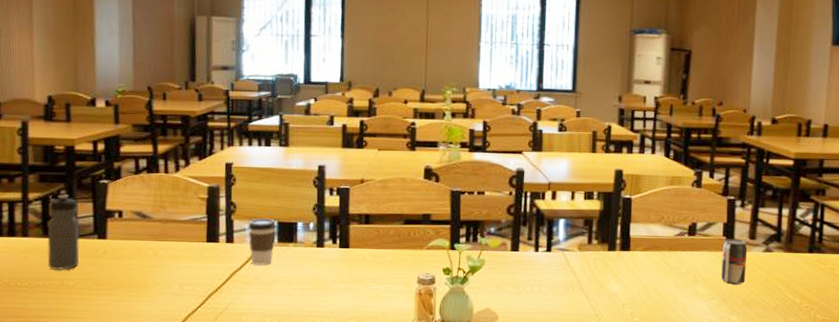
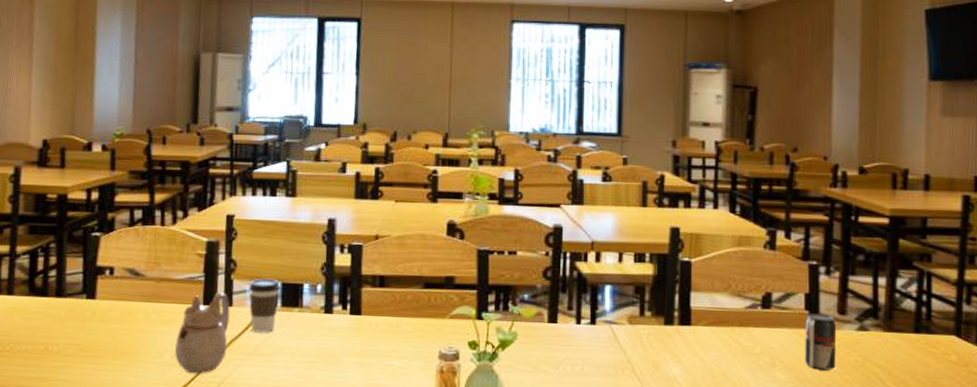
water bottle: present [47,194,80,271] -> none [31,248,68,334]
teapot: none [183,231,232,302] -> present [175,292,230,374]

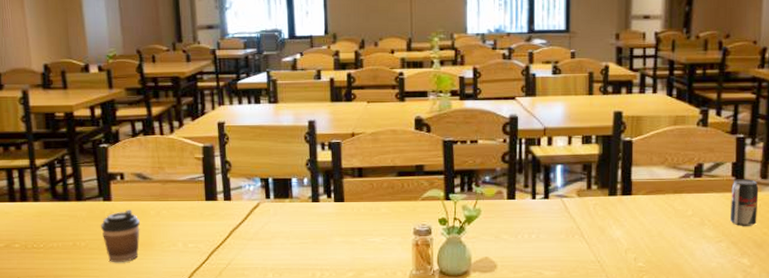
coffee cup: none [78,310,125,374] -> present [100,210,140,263]
teapot: present [175,292,230,374] -> none [186,189,231,258]
coffee cup: present [249,278,280,333] -> none [244,175,271,221]

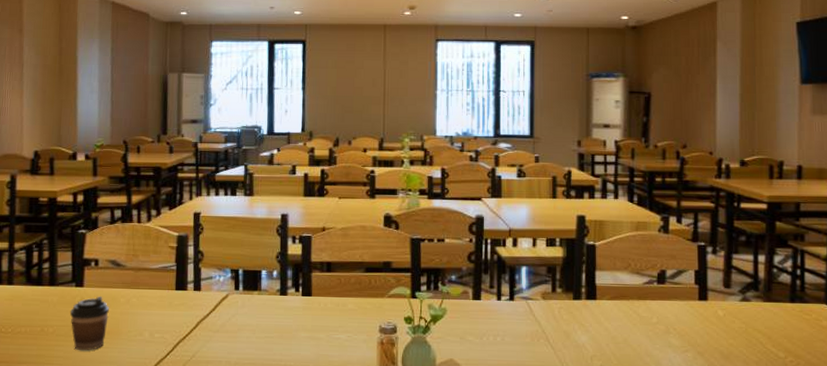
beverage can: present [730,178,759,226] -> none [695,286,723,336]

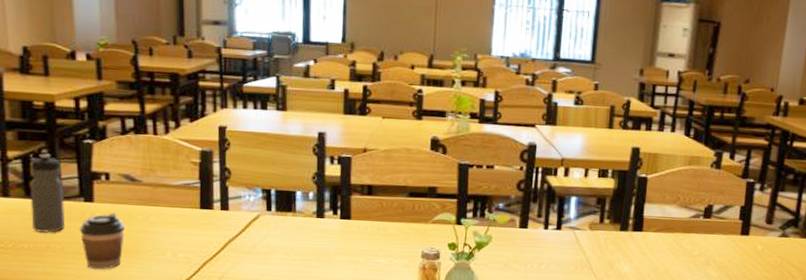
water bottle: none [29,244,59,318] -> present [30,153,66,234]

